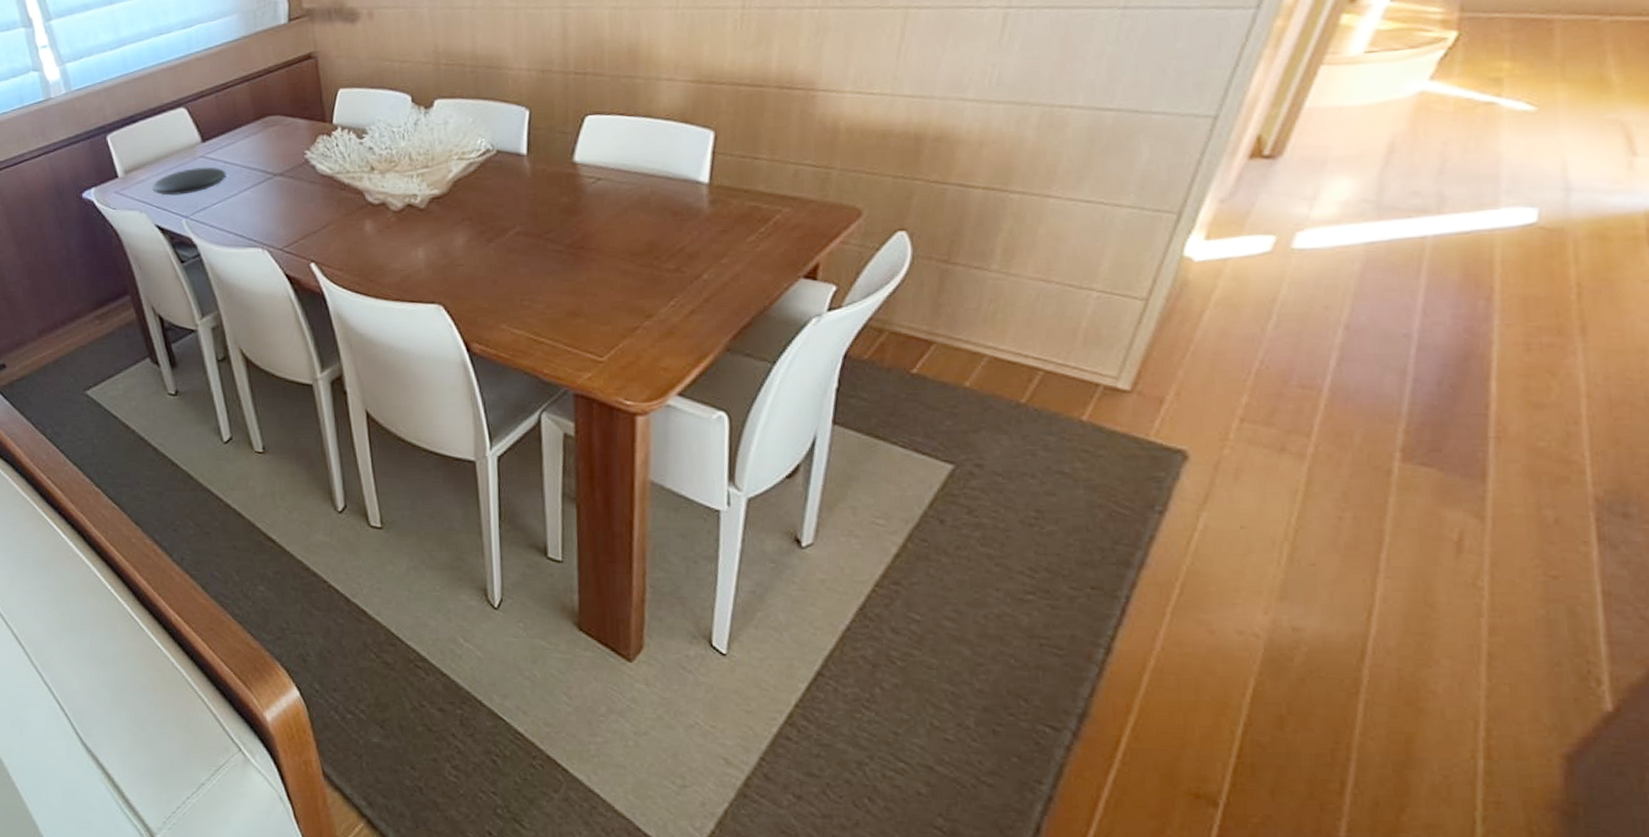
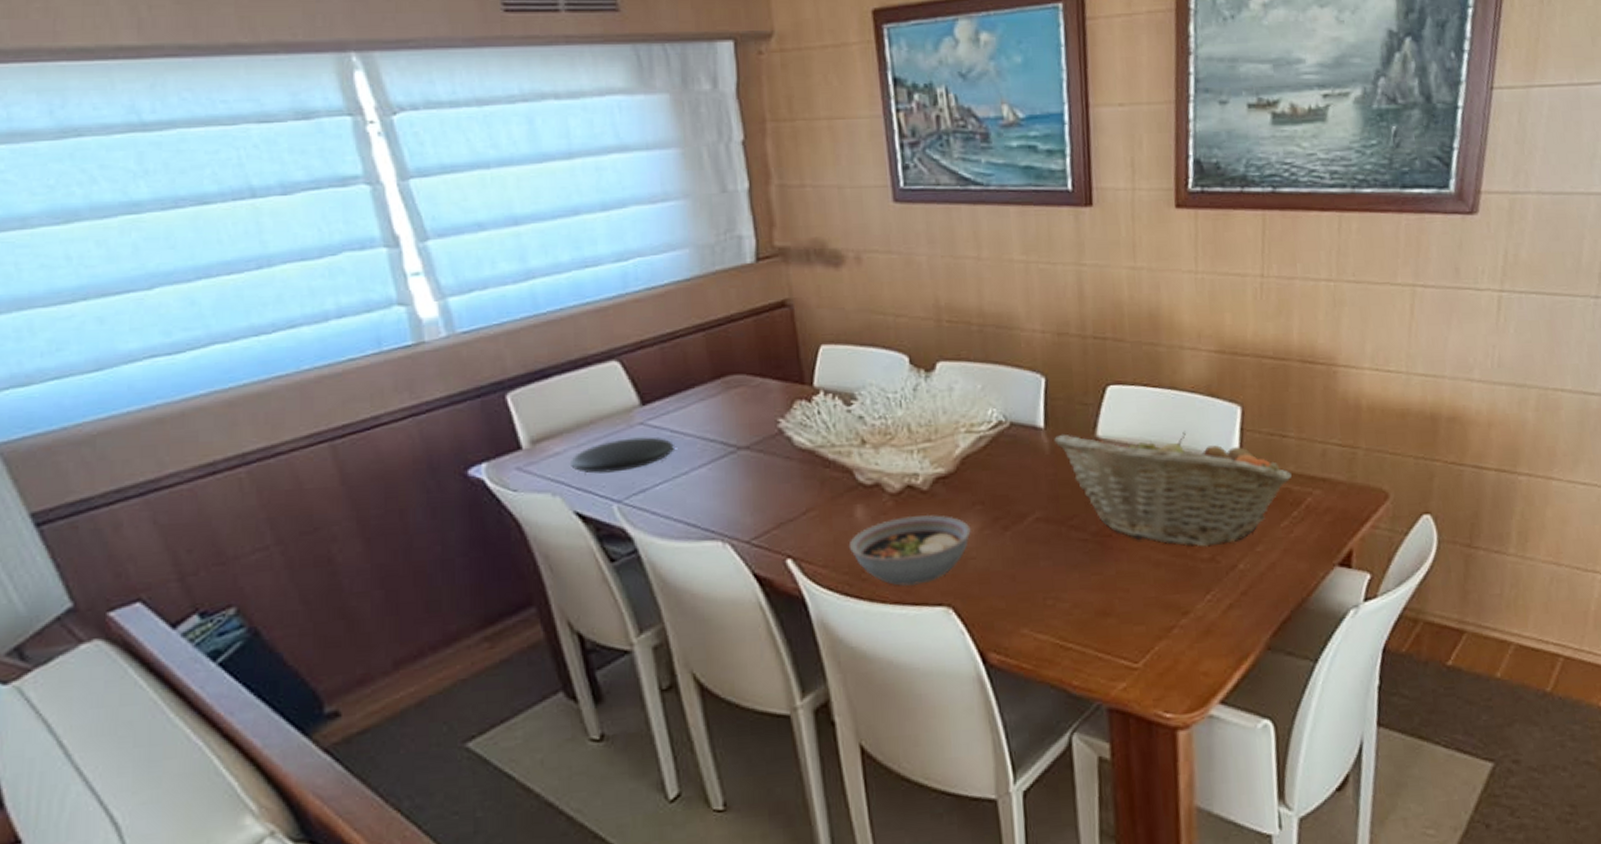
bowl: none [359,228,460,287] -> present [848,514,971,586]
fruit basket: none [535,155,761,259] -> present [1054,431,1292,547]

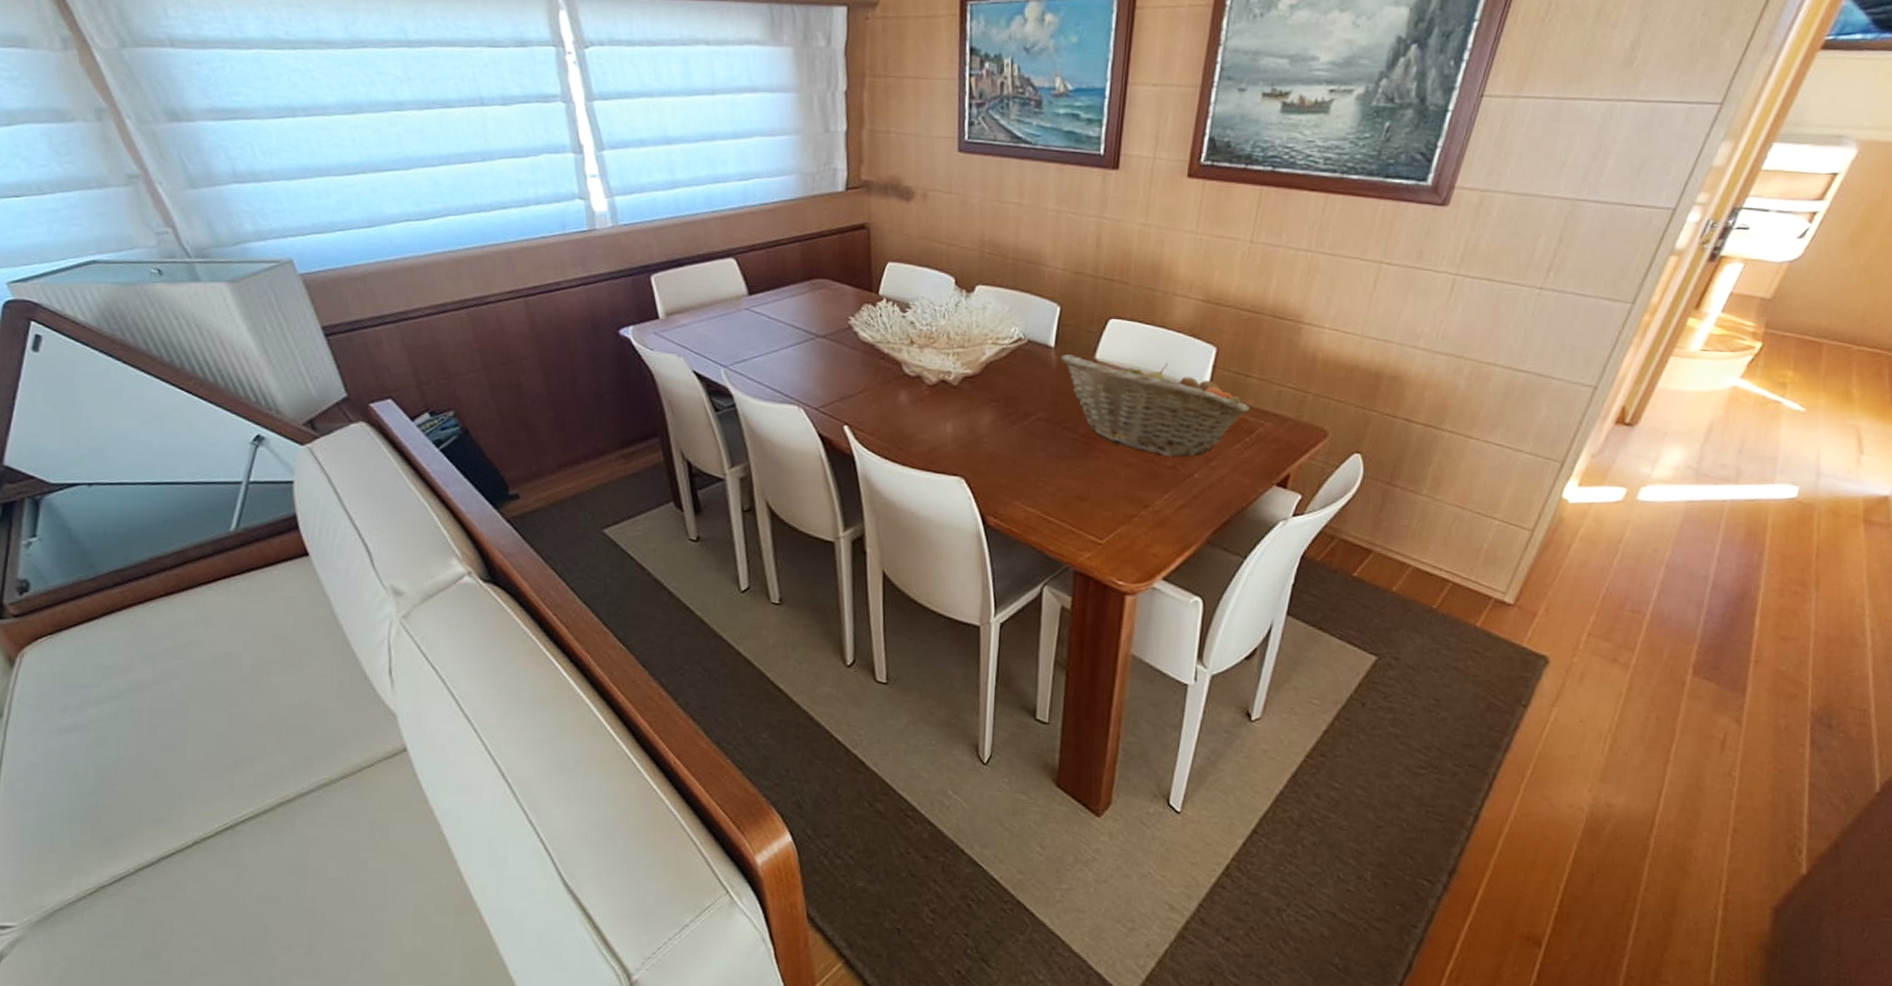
plate: present [571,437,674,474] -> none [693,319,770,344]
bowl: present [848,514,971,586] -> none [891,404,986,458]

